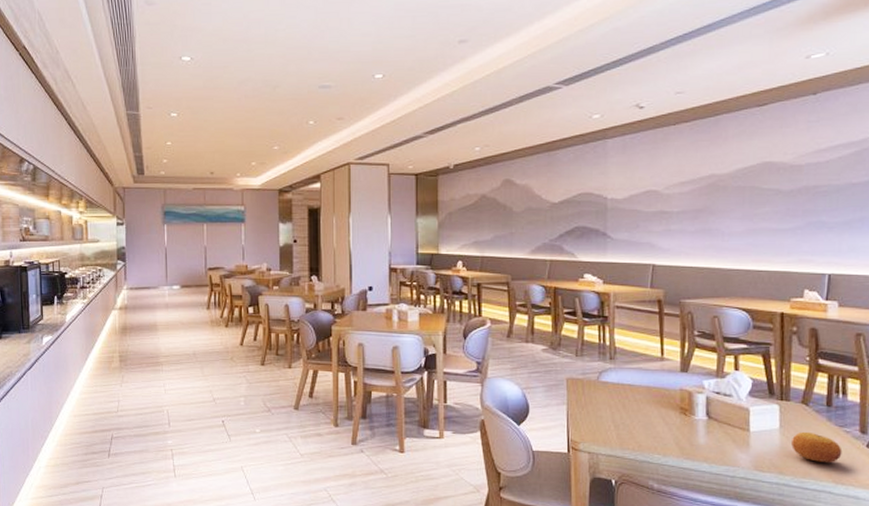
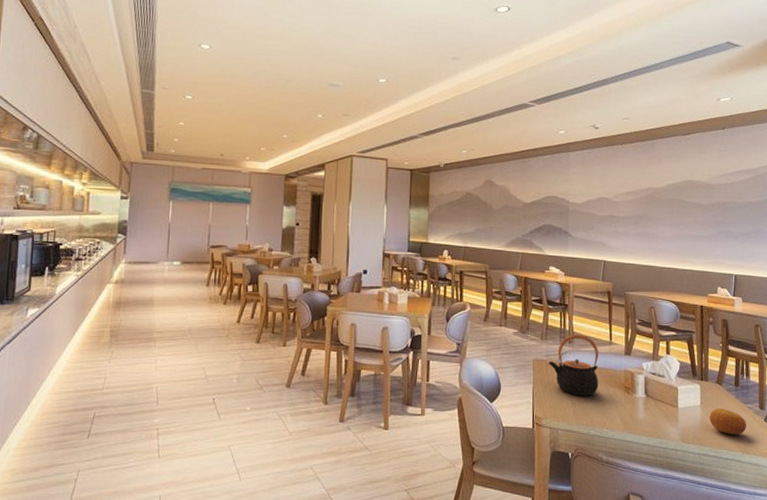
teapot: none [585,349,648,419] -> present [548,334,599,396]

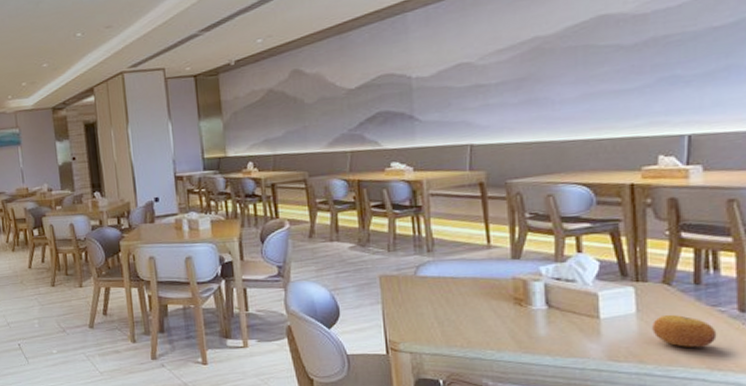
teapot: present [548,334,599,396] -> none [400,240,475,314]

